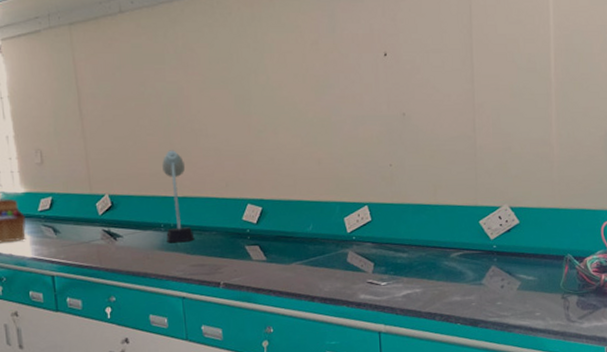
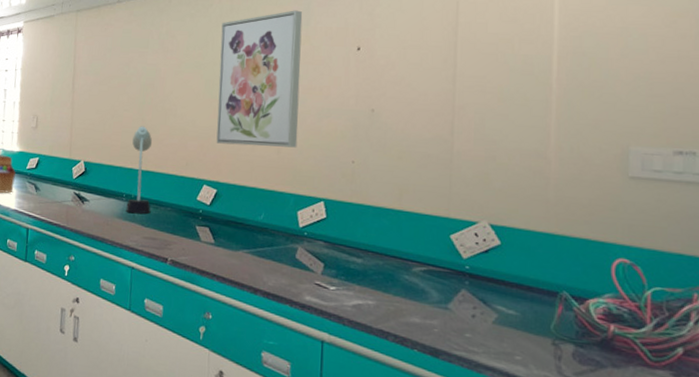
wall art: none [244,17,337,161] -> present [216,10,303,148]

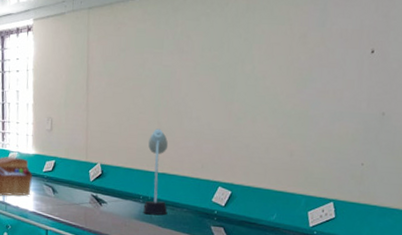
wall art: present [216,10,303,148] -> none [231,10,319,151]

